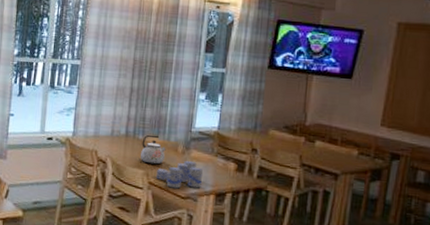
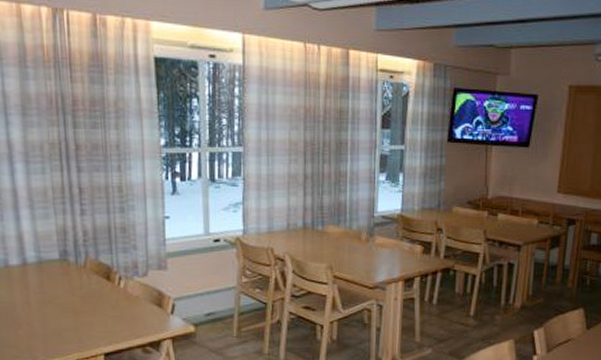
kettle: present [141,134,166,165] -> none [322,224,349,256]
candle: present [155,160,203,189] -> none [340,248,389,279]

